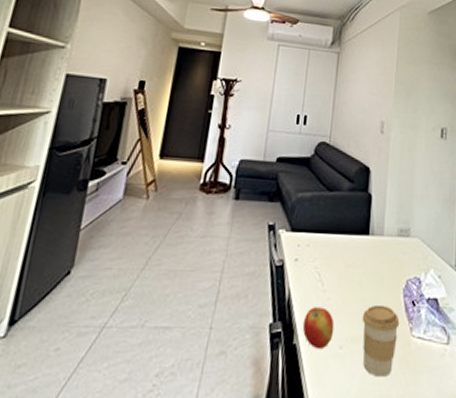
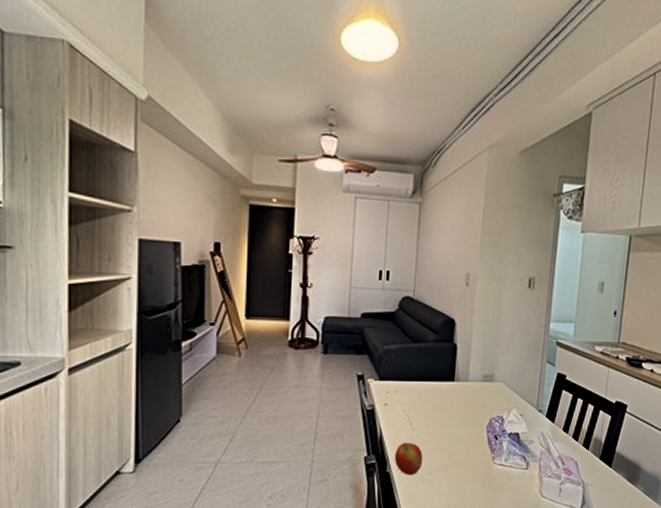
coffee cup: present [362,304,400,377] -> none [448,439,483,495]

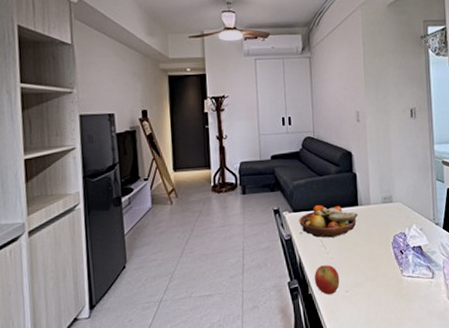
fruit bowl: none [385,374,452,413] -> present [299,204,358,238]

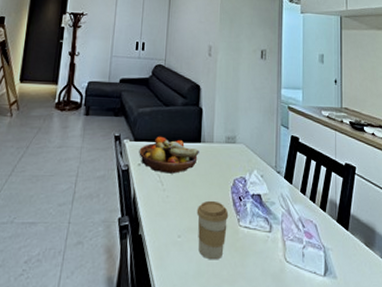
apple: present [314,265,340,295] -> none [146,203,173,239]
coffee cup: none [361,256,392,308] -> present [196,200,229,260]

